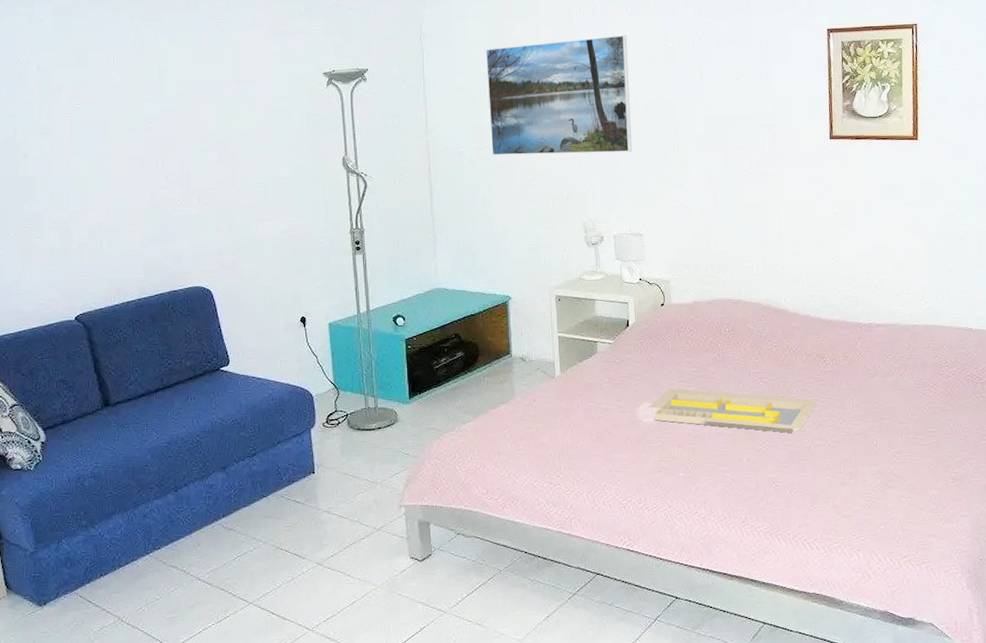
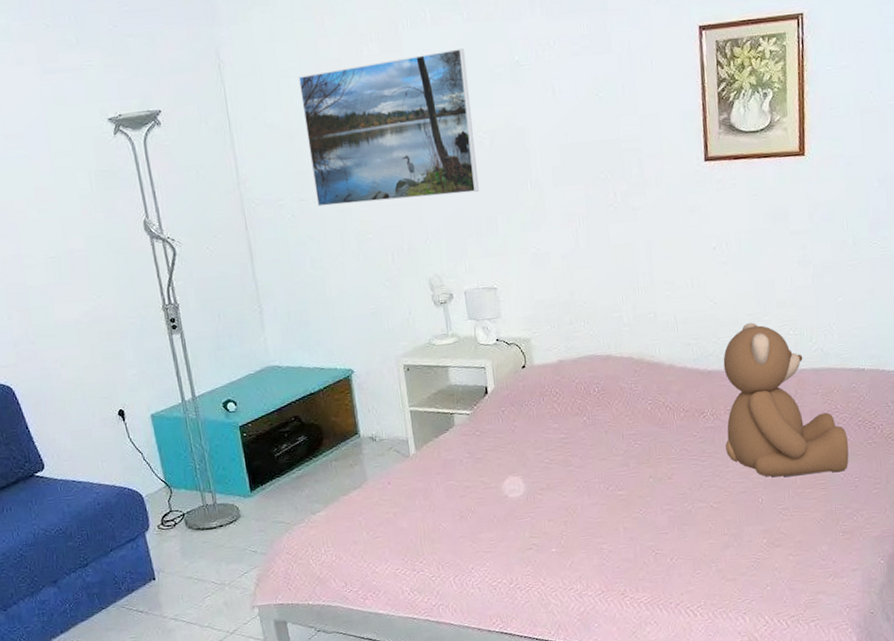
serving tray: present [649,388,819,433] -> none [515,458,699,498]
teddy bear: none [842,280,958,422] -> present [723,322,849,477]

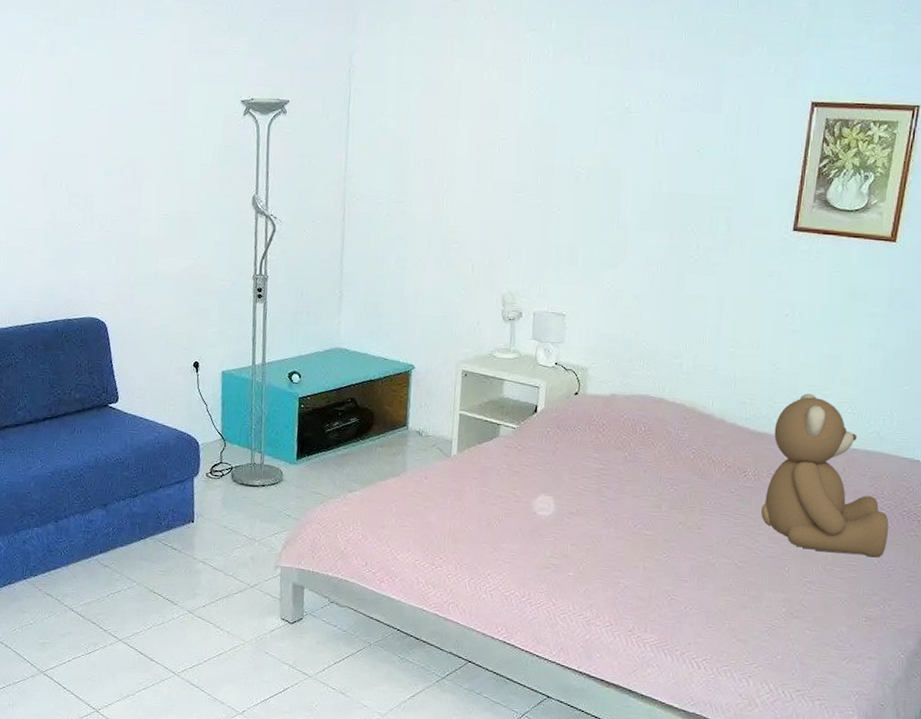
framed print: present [299,48,479,207] -> none [412,87,580,222]

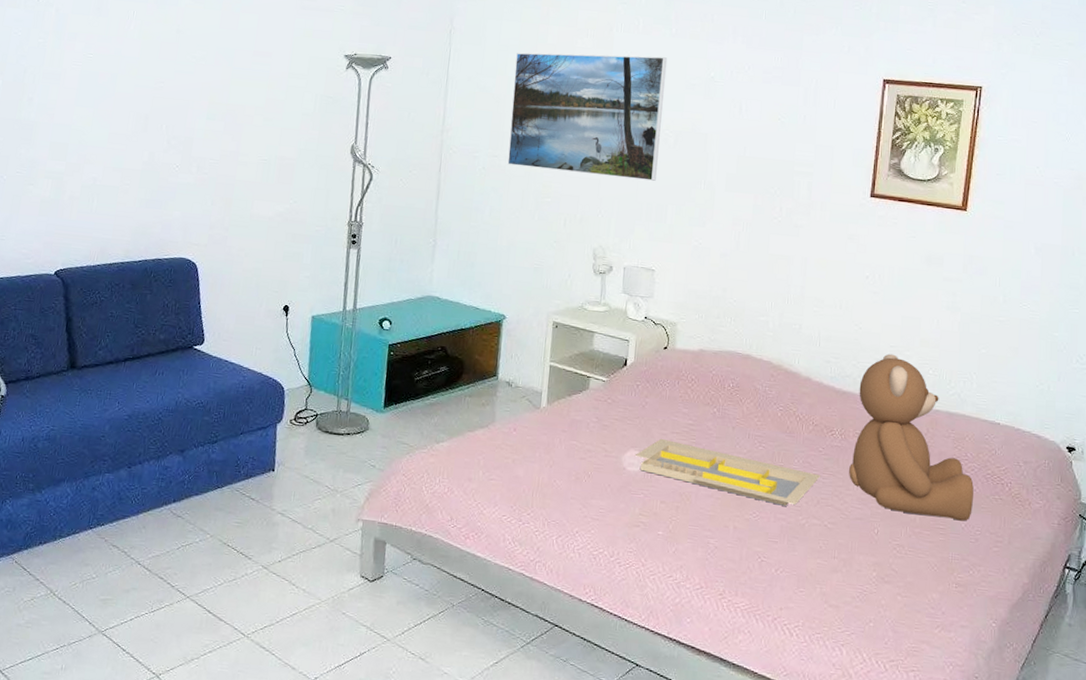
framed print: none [412,87,580,222] -> present [507,52,668,181]
serving tray: none [546,483,732,546] -> present [636,438,820,506]

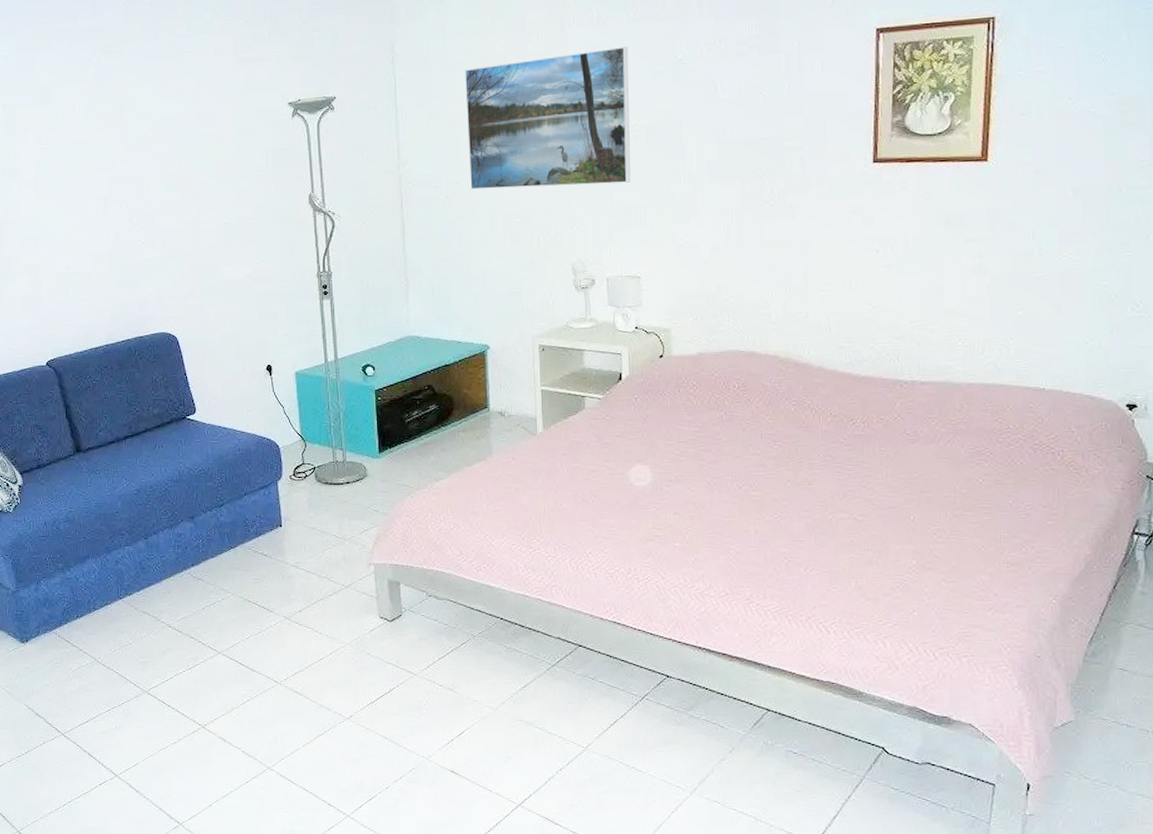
serving tray: present [636,438,820,506] -> none [642,449,844,503]
teddy bear: present [849,354,974,521] -> none [876,330,1020,497]

